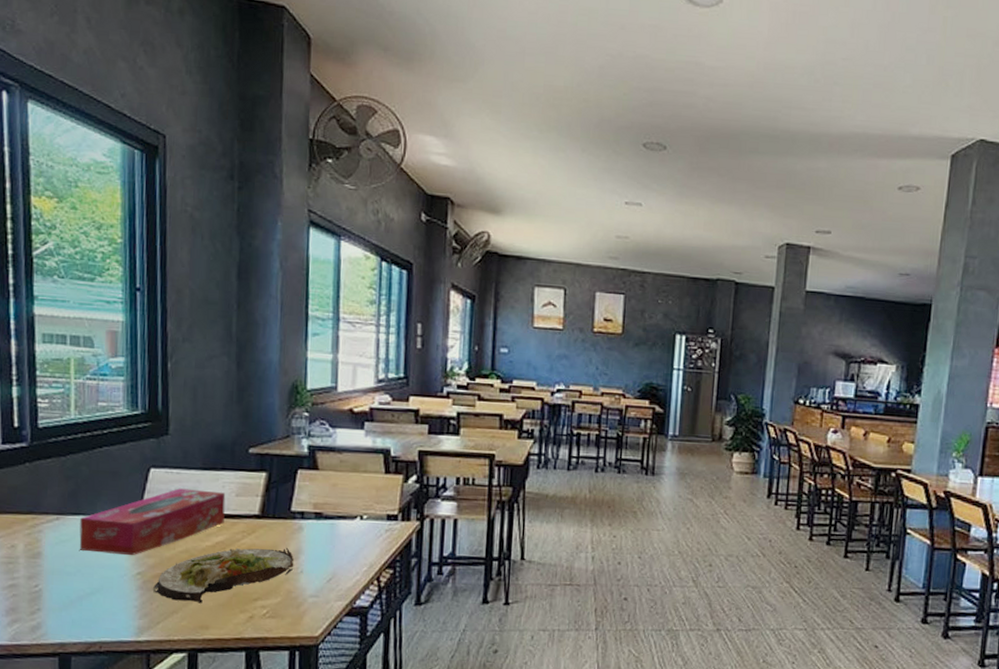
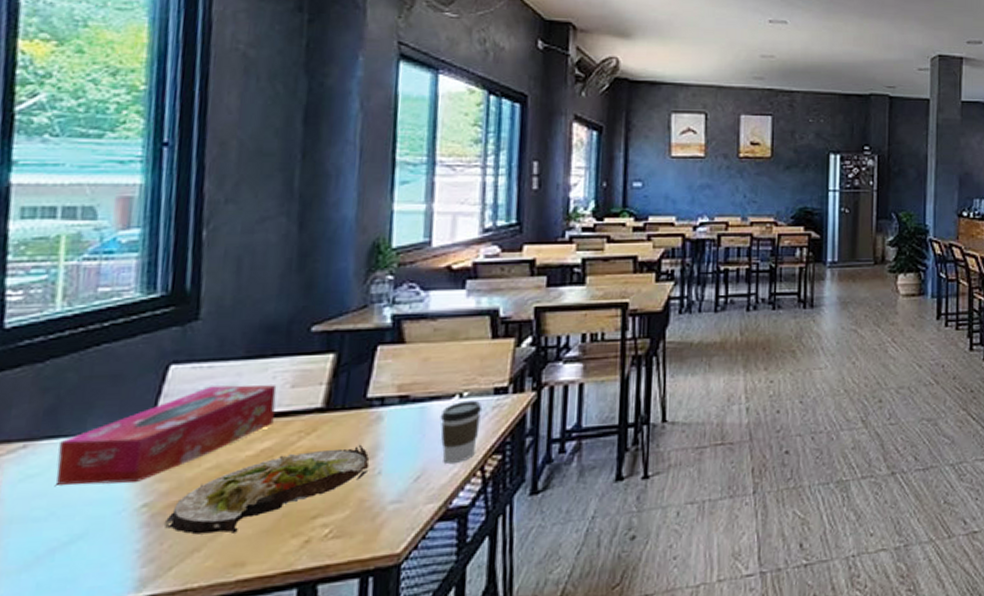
coffee cup: none [346,522,378,572] -> present [440,400,483,464]

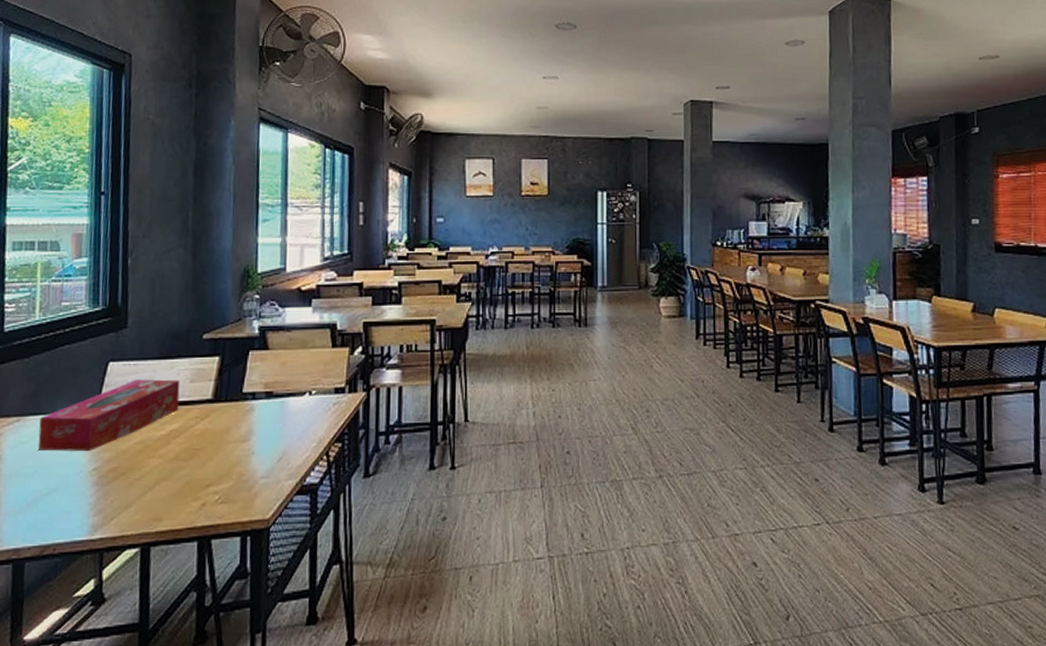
salad plate: present [165,444,370,535] -> none [108,429,246,495]
coffee cup: present [440,400,483,464] -> none [295,397,326,448]

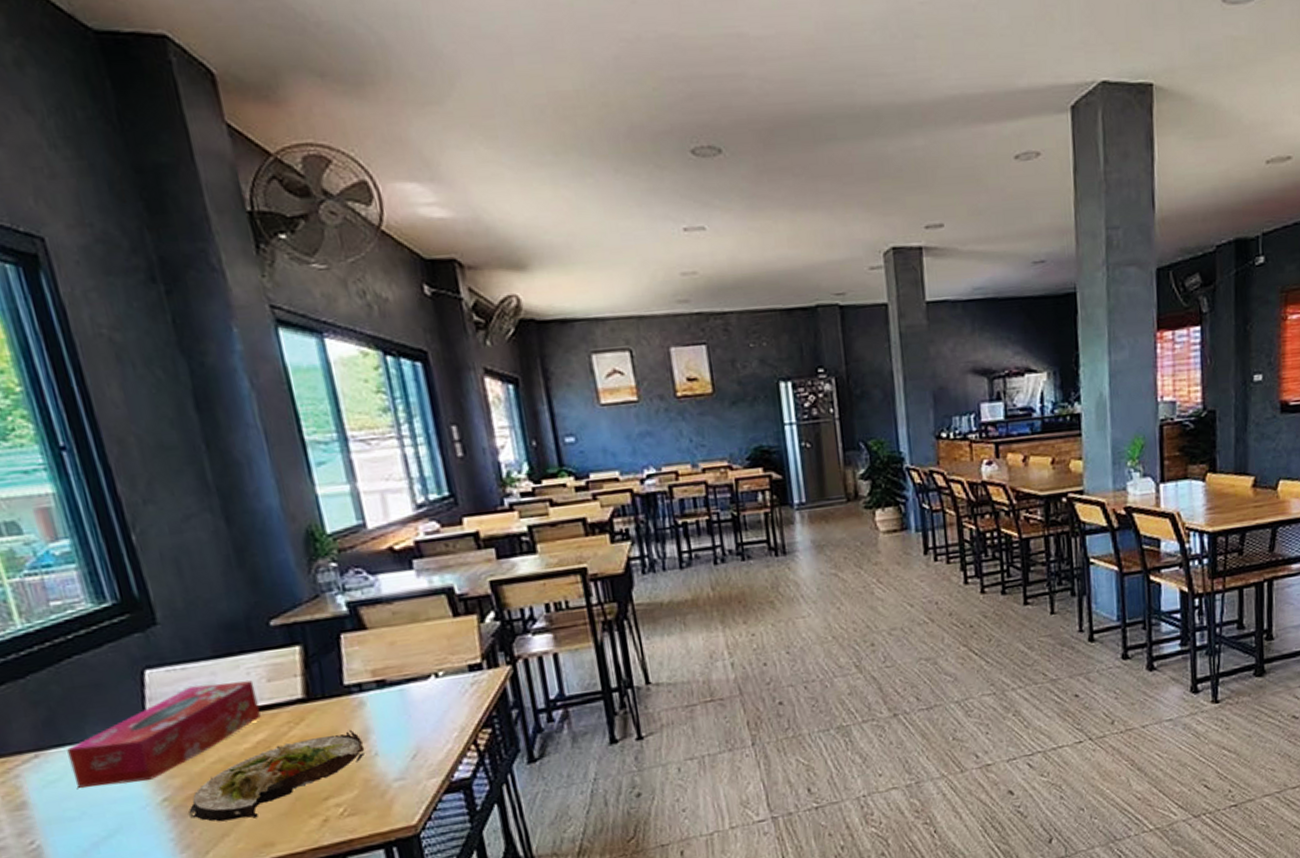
salad plate: none [108,429,246,495] -> present [189,729,365,822]

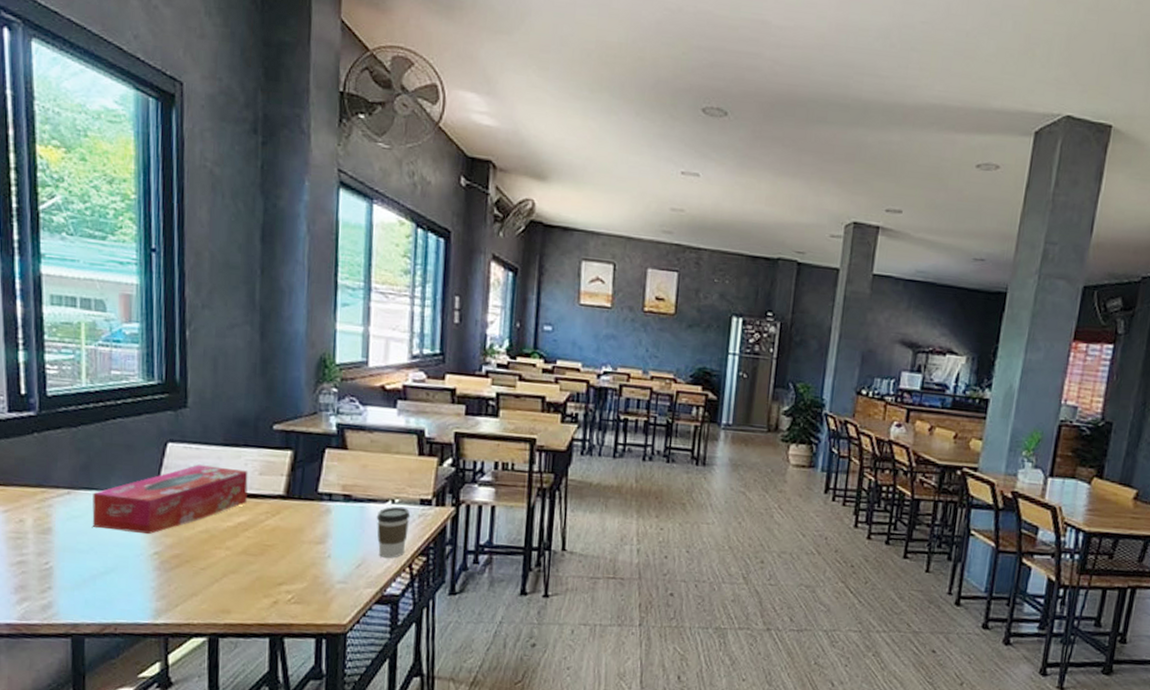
salad plate: present [189,729,365,822] -> none [171,529,322,587]
coffee cup: none [421,678,464,741] -> present [376,506,411,558]

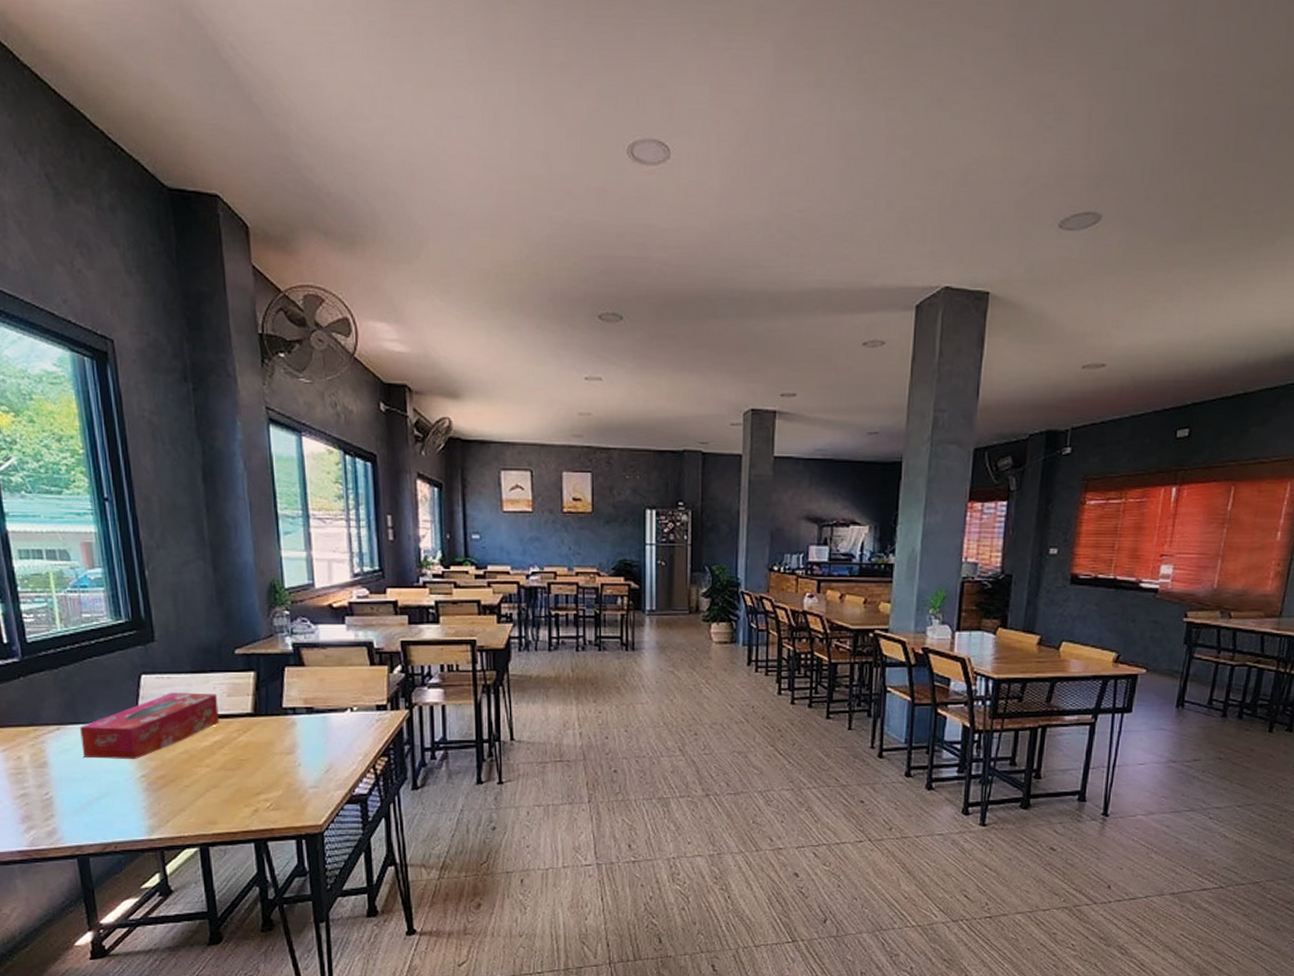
coffee cup: present [376,506,411,558] -> none [338,714,369,761]

